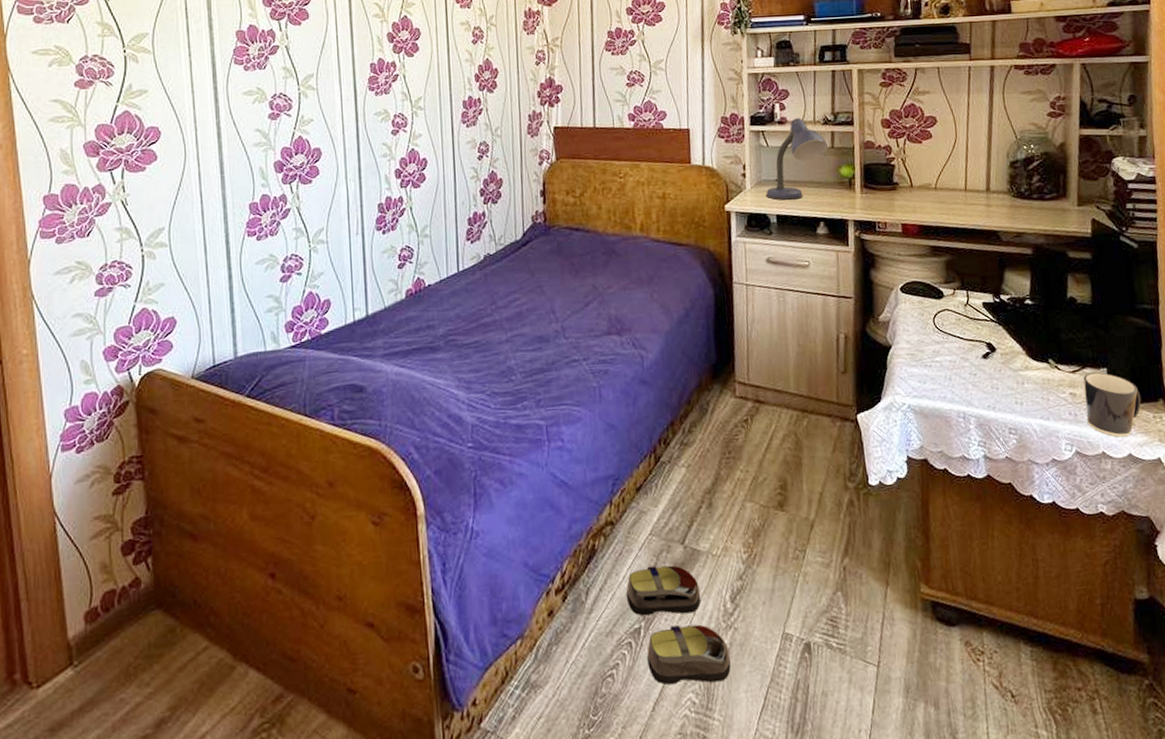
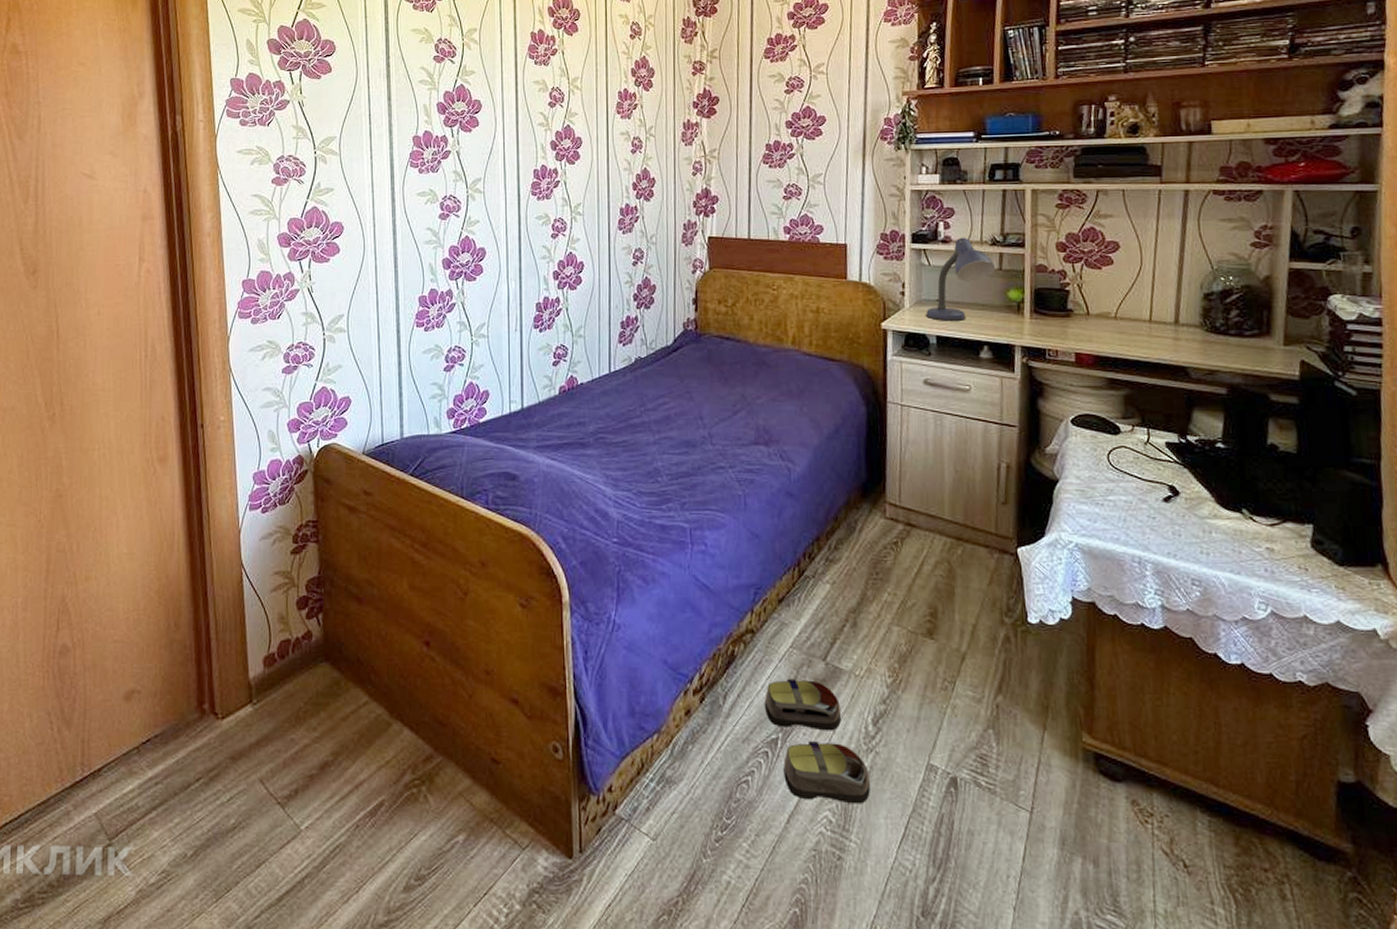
mug: present [1083,372,1142,437] -> none [1283,528,1355,602]

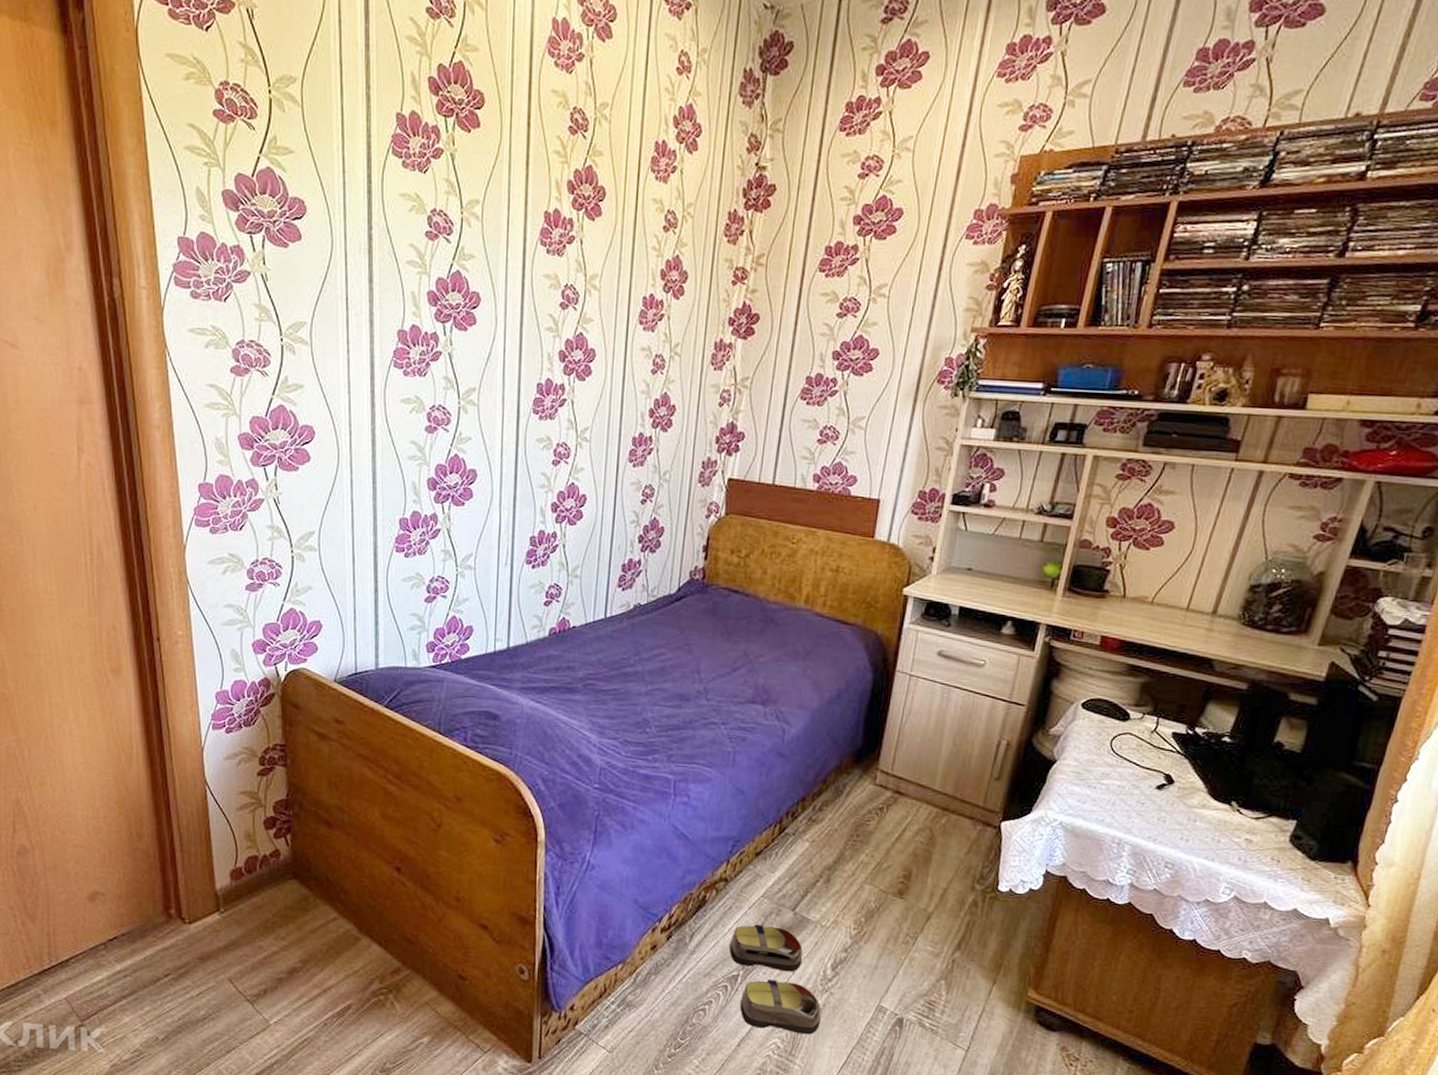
desk lamp: present [925,237,995,321] -> none [951,502,1036,593]

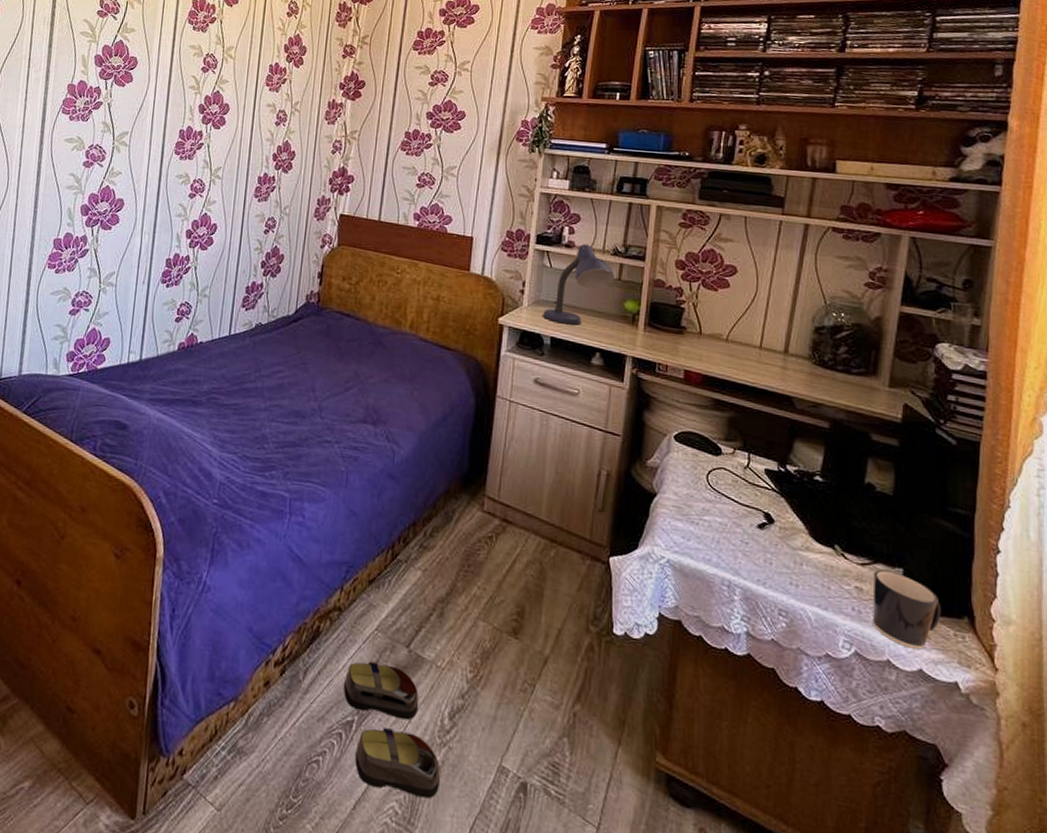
desk lamp: none [951,502,1036,593] -> present [542,244,614,326]
mug: none [1256,822,1328,892] -> present [872,569,942,649]

